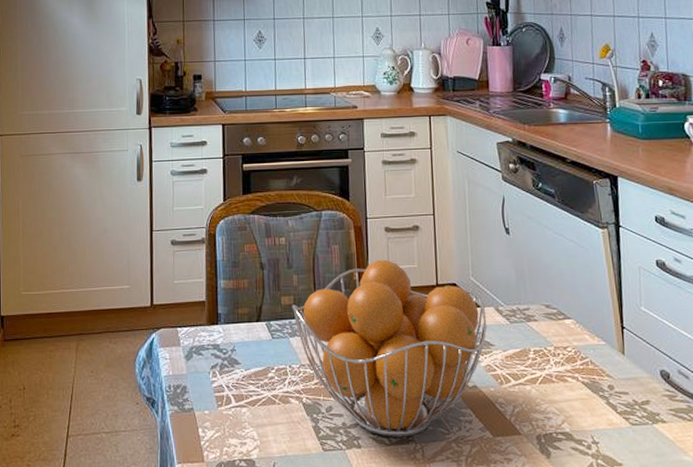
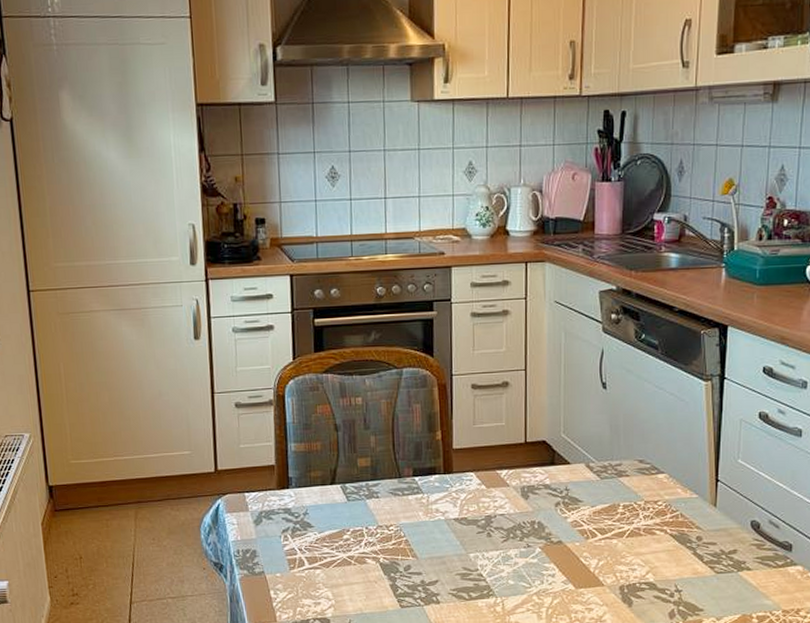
fruit basket: present [291,259,487,437] -> none [368,418,576,593]

